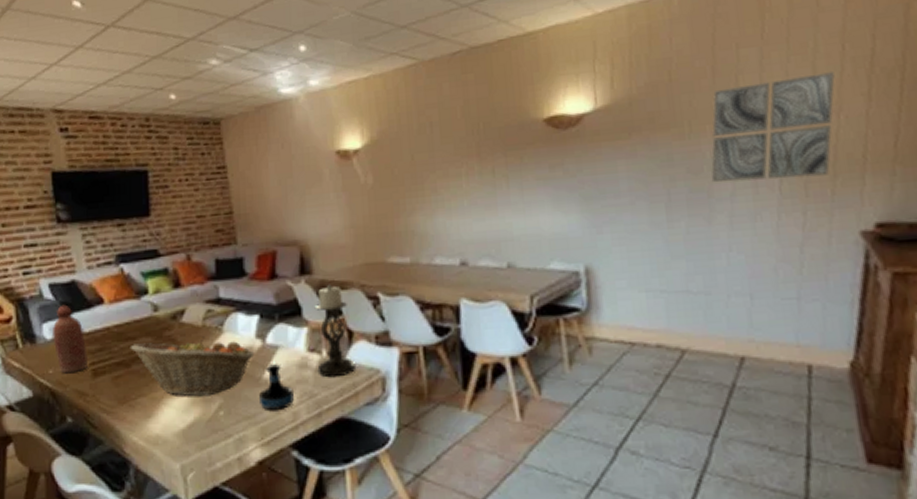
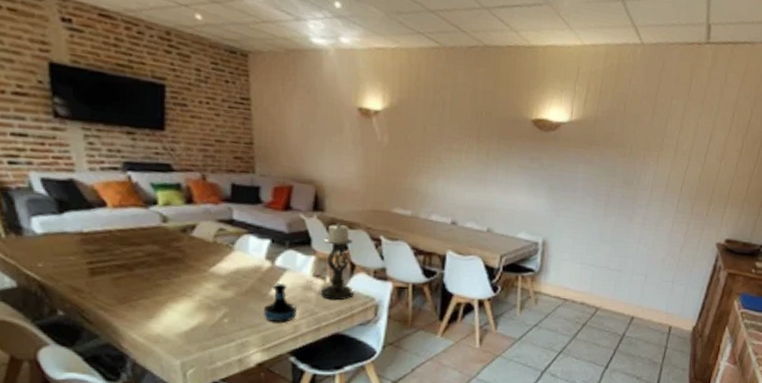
bottle: present [52,304,89,374] -> none [42,201,86,270]
fruit basket: present [130,336,255,397] -> none [134,249,263,305]
wall art: present [711,72,835,183] -> none [637,126,725,202]

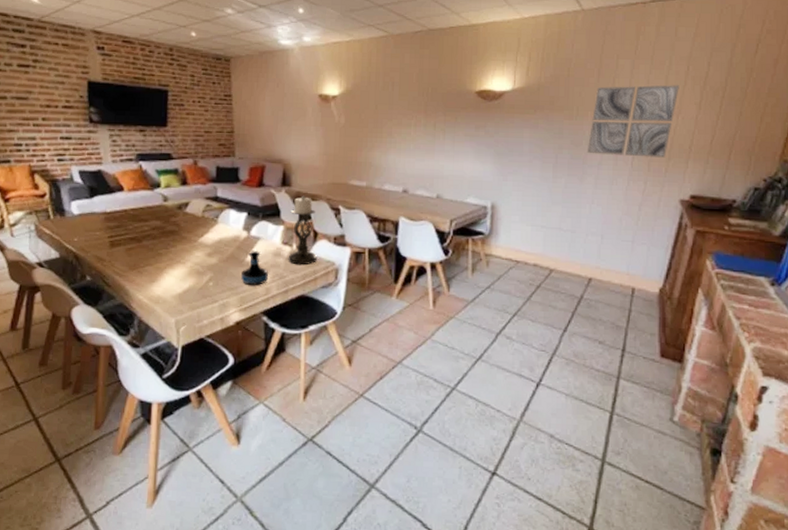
wall art: none [637,126,725,202] -> present [586,85,679,158]

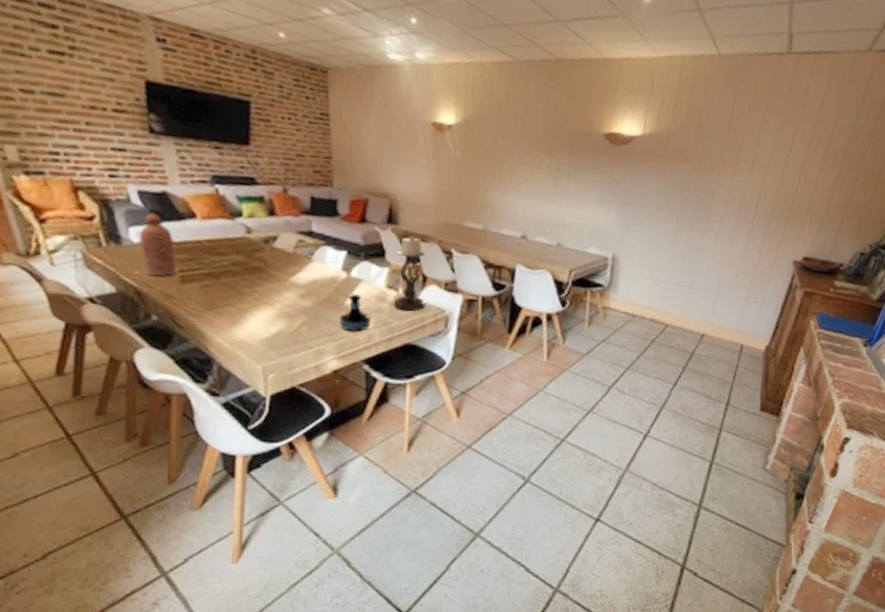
bottle: none [78,188,108,243] -> present [139,212,178,277]
wall art: present [586,85,679,158] -> none [710,140,805,218]

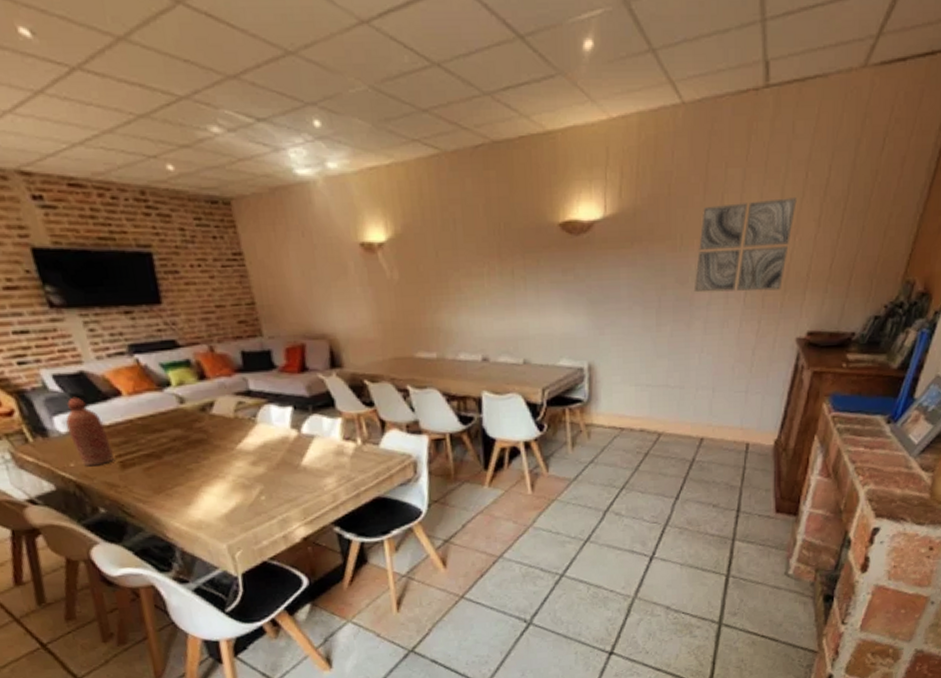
tequila bottle: present [340,294,370,332] -> none [299,452,333,495]
candle holder: present [393,235,426,312] -> none [347,377,390,463]
wall art: none [710,140,805,218] -> present [693,197,797,293]

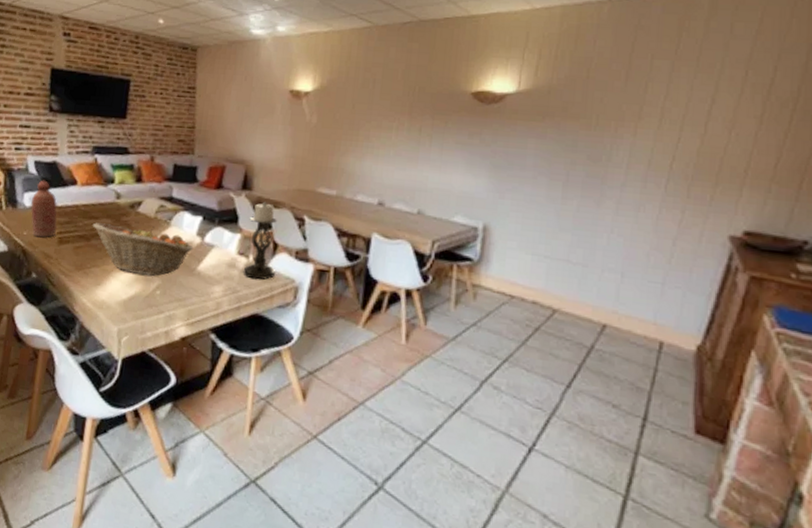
fruit basket: none [158,428,291,484] -> present [92,222,194,277]
candle holder: none [347,377,390,463] -> present [242,201,277,280]
wall art: present [693,197,797,293] -> none [607,92,734,182]

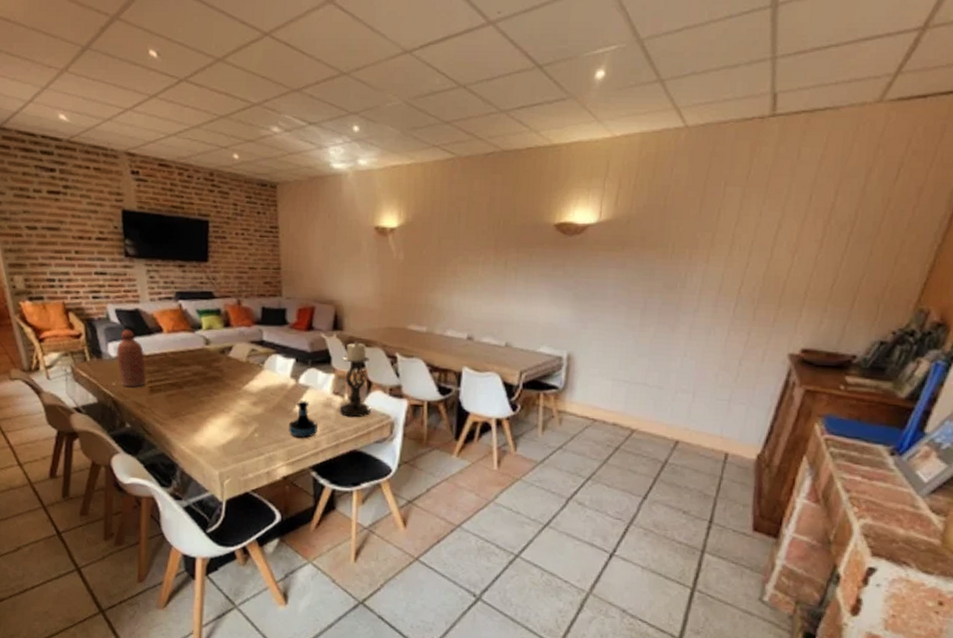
fruit basket: present [92,222,194,277] -> none [183,370,289,420]
tequila bottle: none [191,259,220,299] -> present [289,401,317,439]

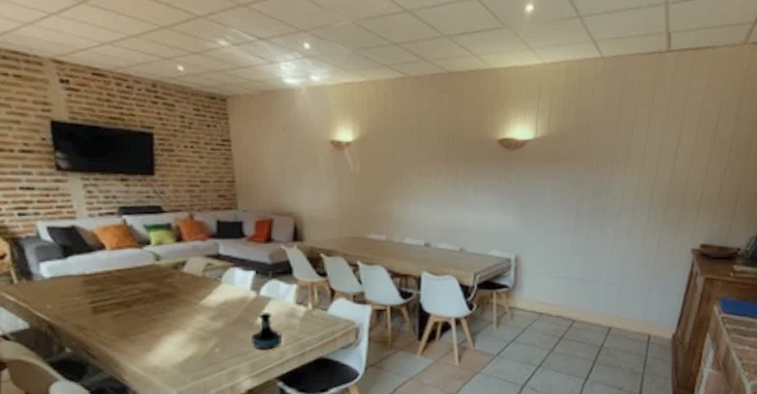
bottle: present [116,329,147,388] -> none [50,247,89,310]
candle holder: present [339,341,372,418] -> none [303,251,336,326]

